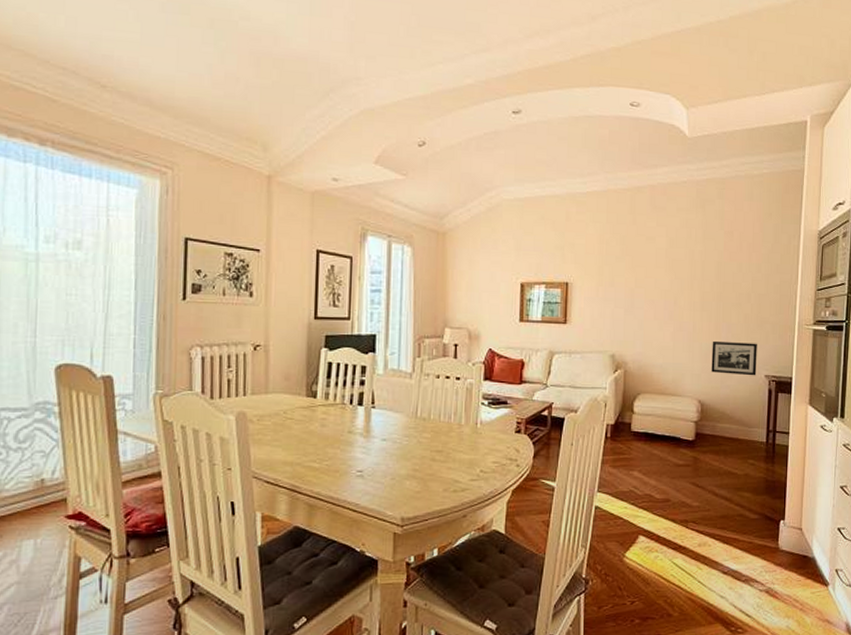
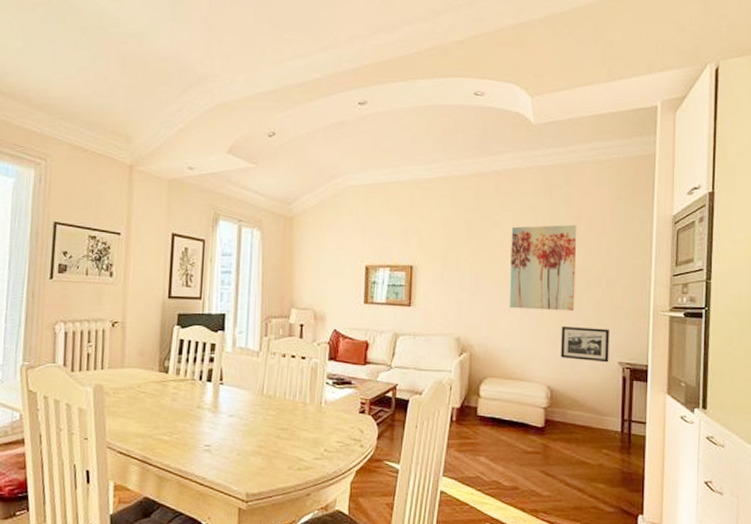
wall art: none [662,239,729,327] -> present [509,224,577,312]

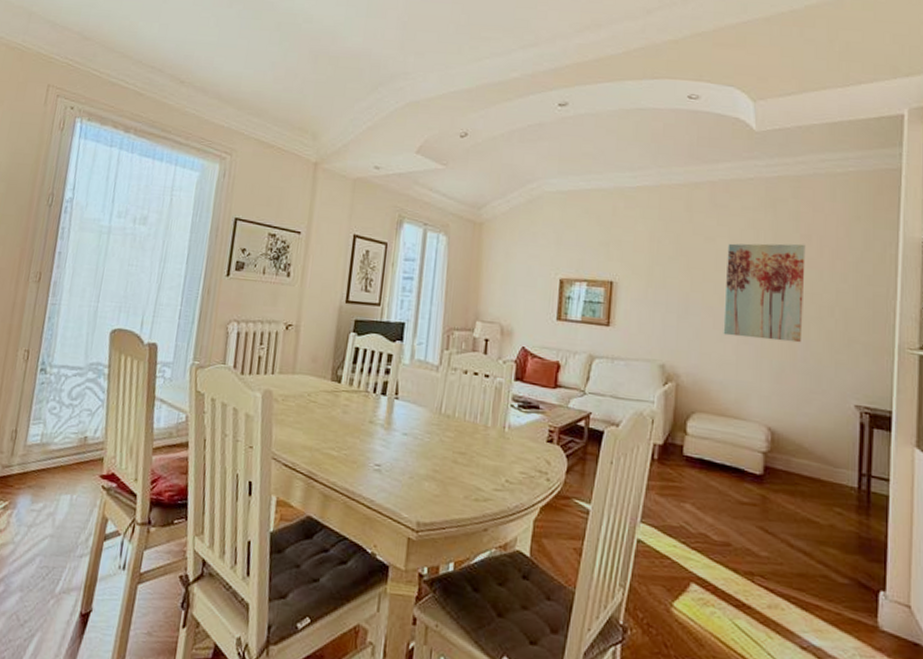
picture frame: present [561,325,609,363] -> none [784,358,844,405]

